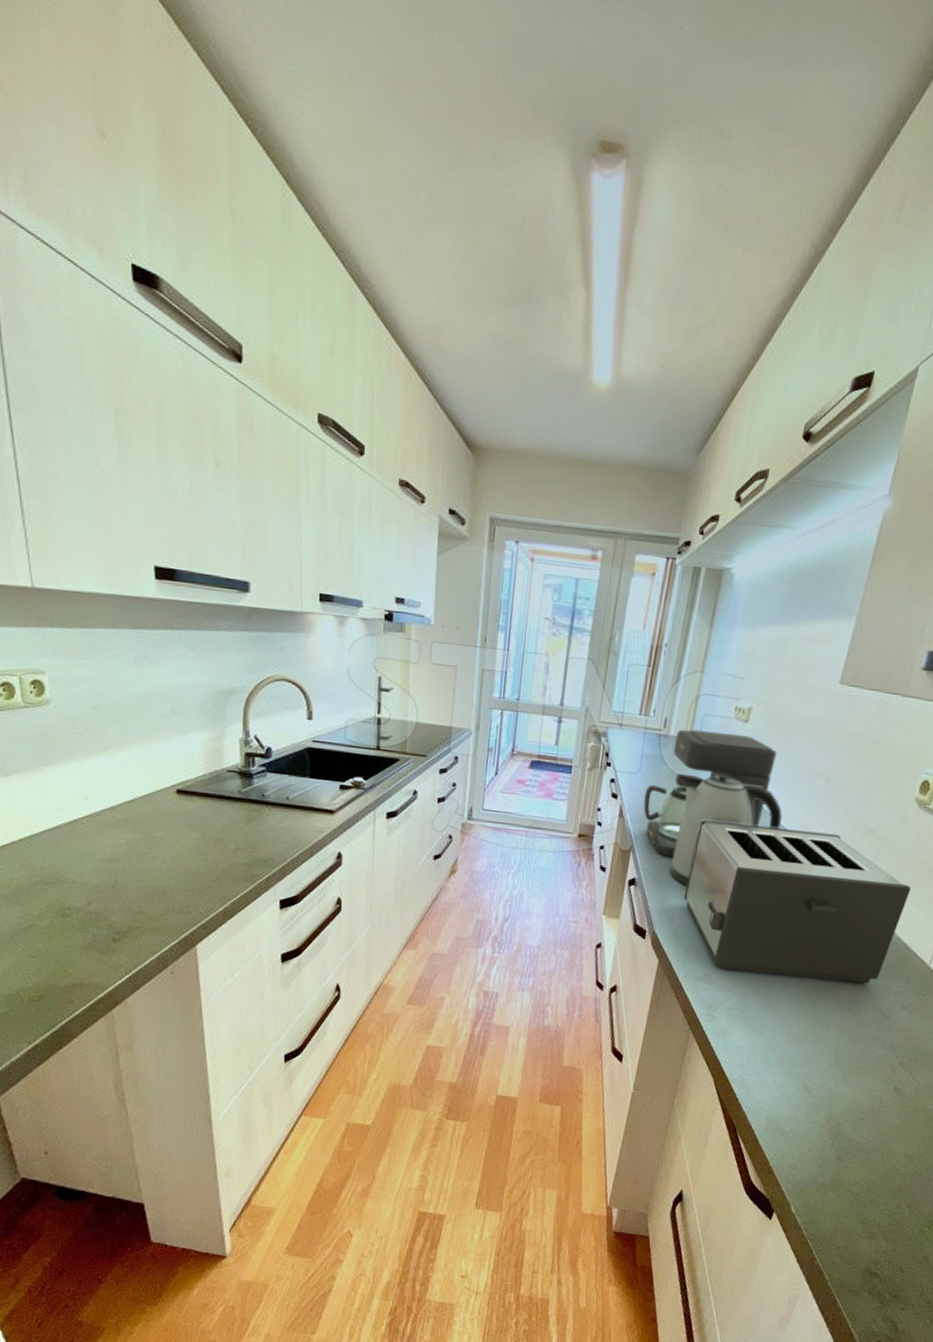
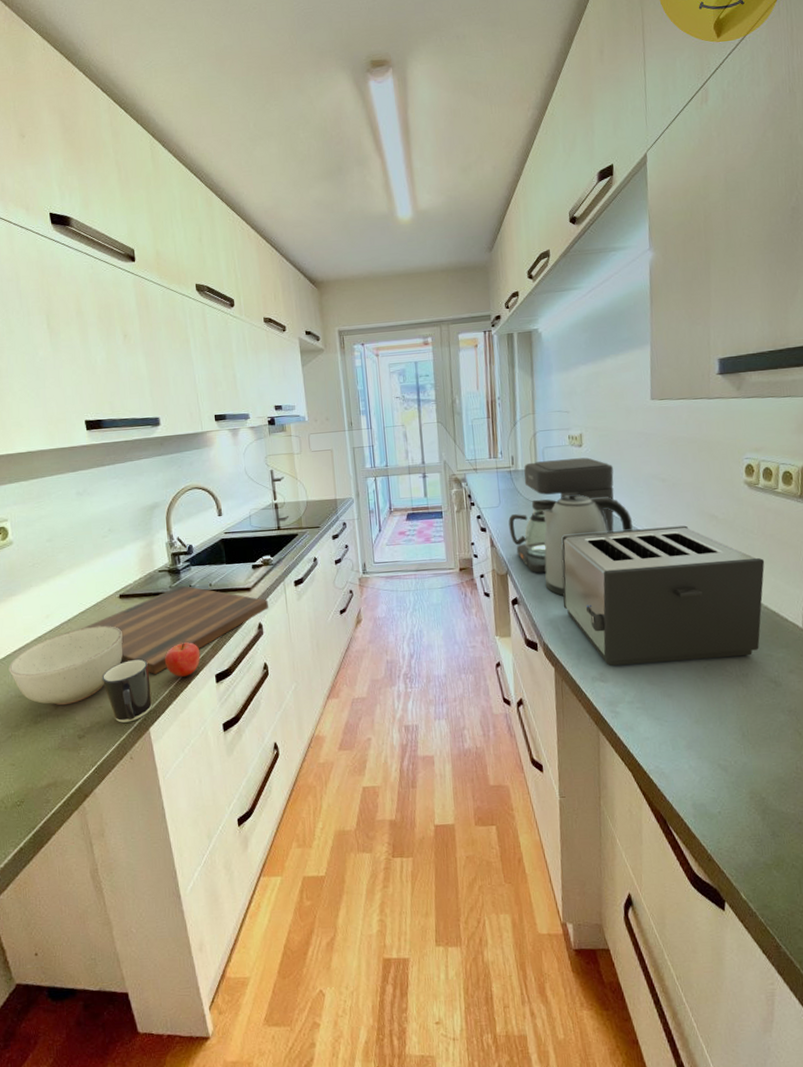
bowl: none [35,819,176,903] -> present [8,625,124,706]
cutting board: none [128,792,353,888] -> present [82,585,269,675]
mug: none [146,865,204,934] -> present [101,658,153,723]
fruit: none [222,858,266,896] -> present [164,642,201,677]

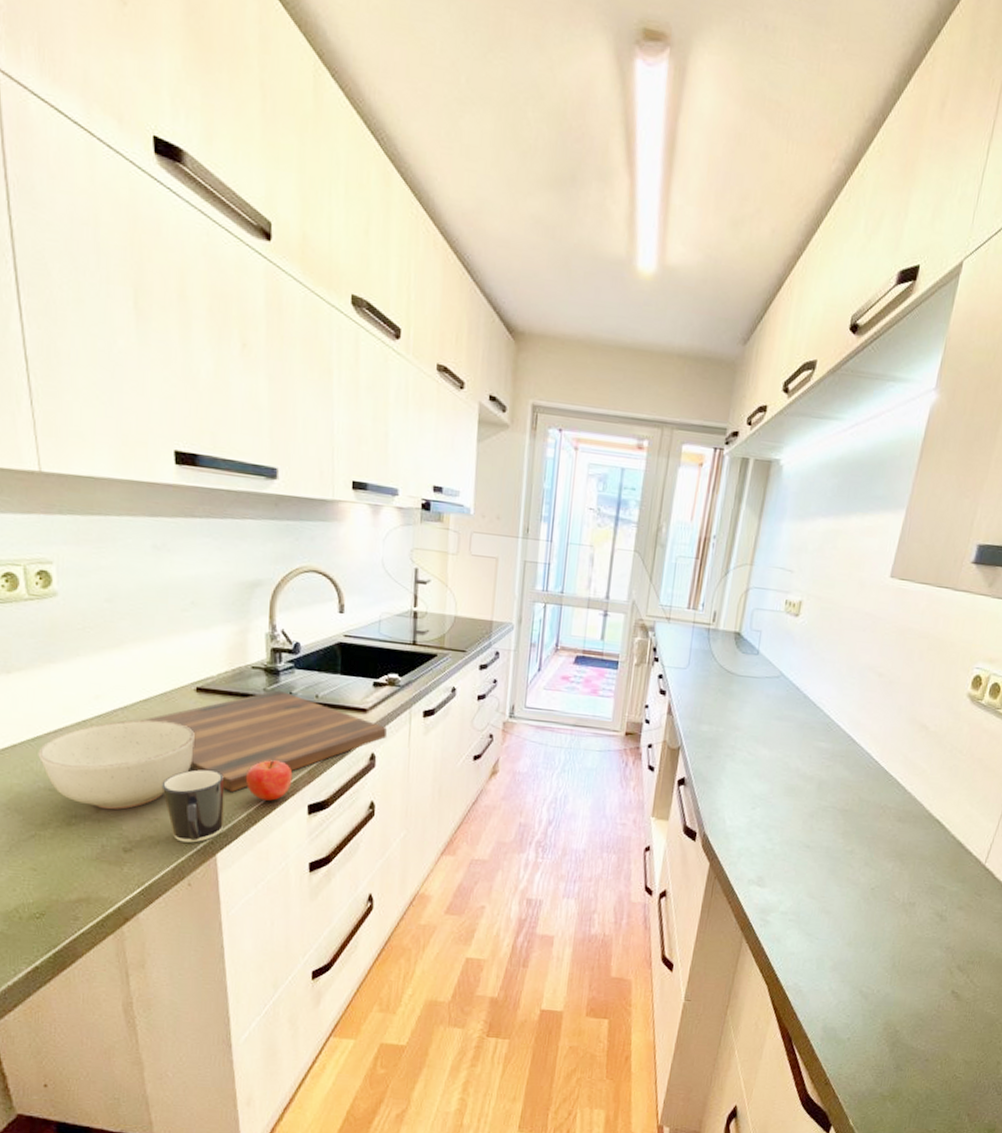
coffee maker: present [508,457,614,573] -> none [692,623,828,755]
kettle: present [543,493,633,597] -> none [720,670,835,786]
toaster: present [561,525,765,666] -> none [734,717,966,885]

